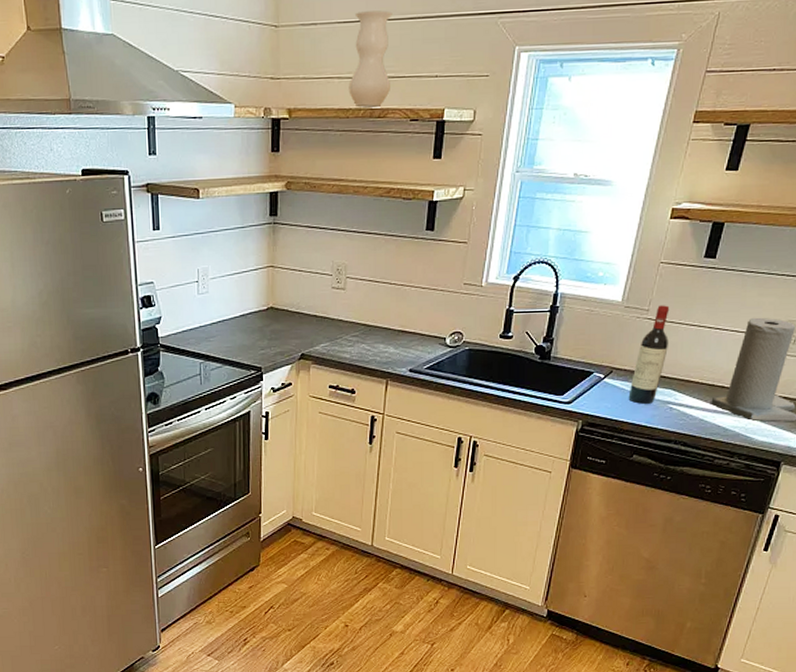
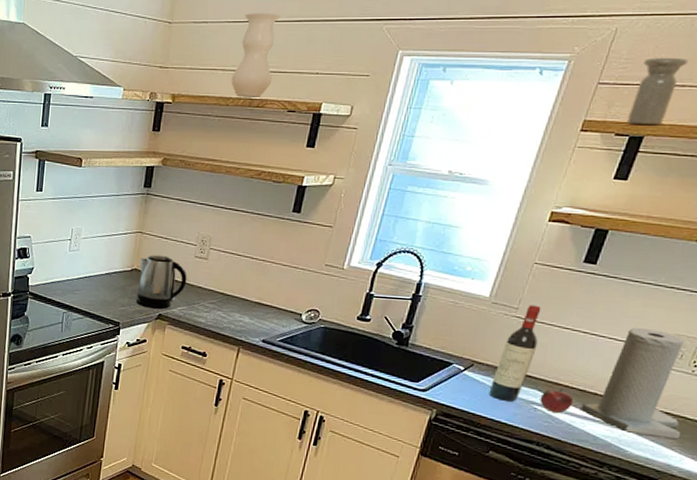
kettle: none [275,289,326,348] -> present [135,255,187,309]
fruit: none [674,385,704,411] -> present [539,388,574,414]
vase: none [734,40,785,115] -> present [627,57,689,127]

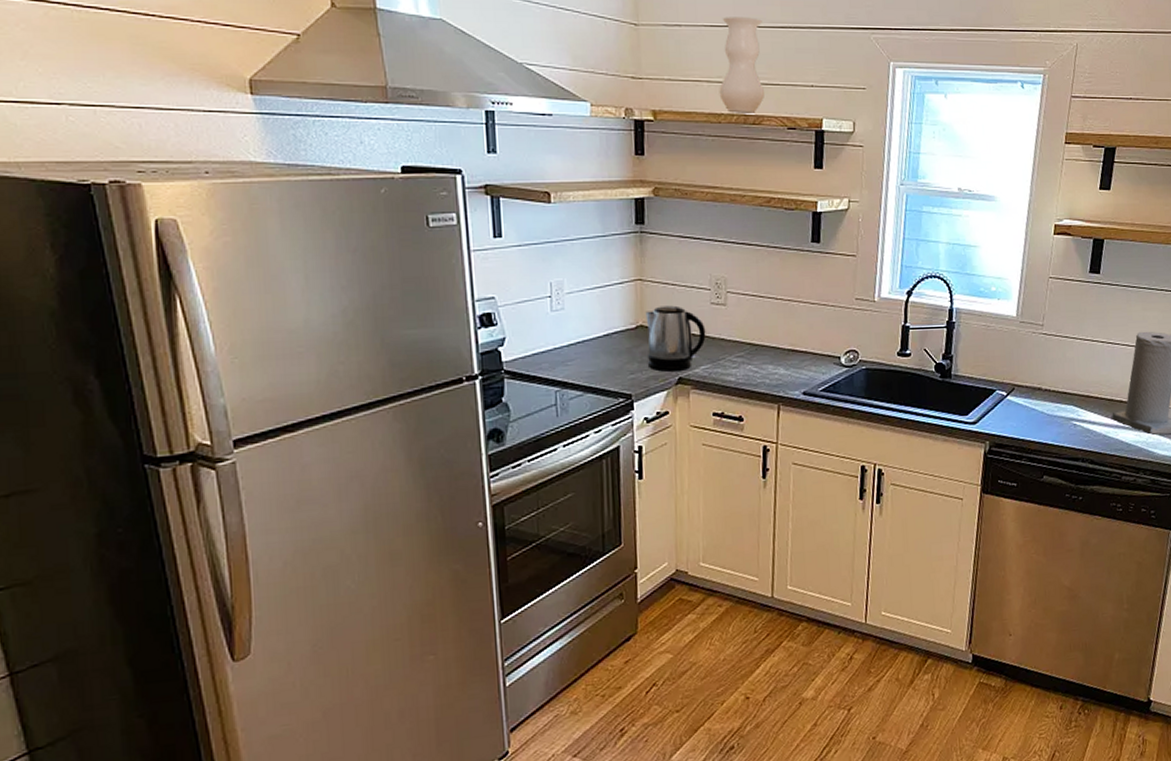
wine bottle: present [488,305,541,402] -> none [1032,320,1066,422]
fruit: present [539,388,574,414] -> none [1077,400,1105,427]
vase: present [627,57,689,127] -> none [1100,72,1138,138]

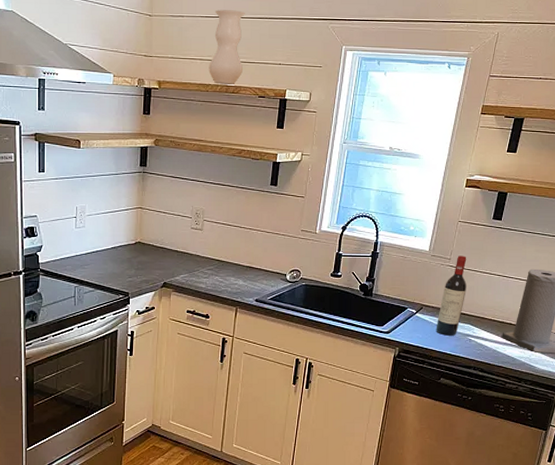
kettle: present [645,305,706,372] -> none [141,228,186,277]
wine bottle: none [1032,320,1066,422] -> present [436,256,467,336]

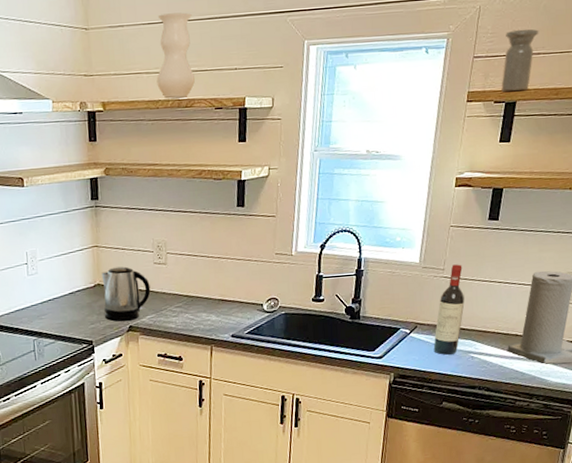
kettle: none [141,228,186,277] -> present [101,266,151,322]
vase: none [512,56,548,111] -> present [501,29,539,93]

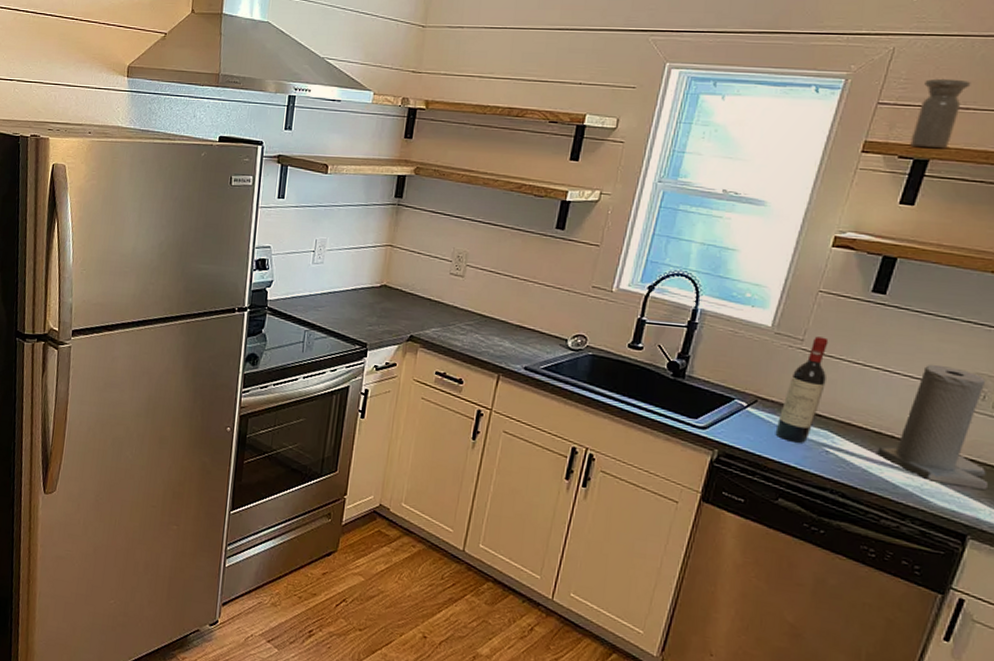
kettle: present [101,266,151,322] -> none [384,270,442,330]
vase: present [156,12,195,99] -> none [488,20,540,107]

